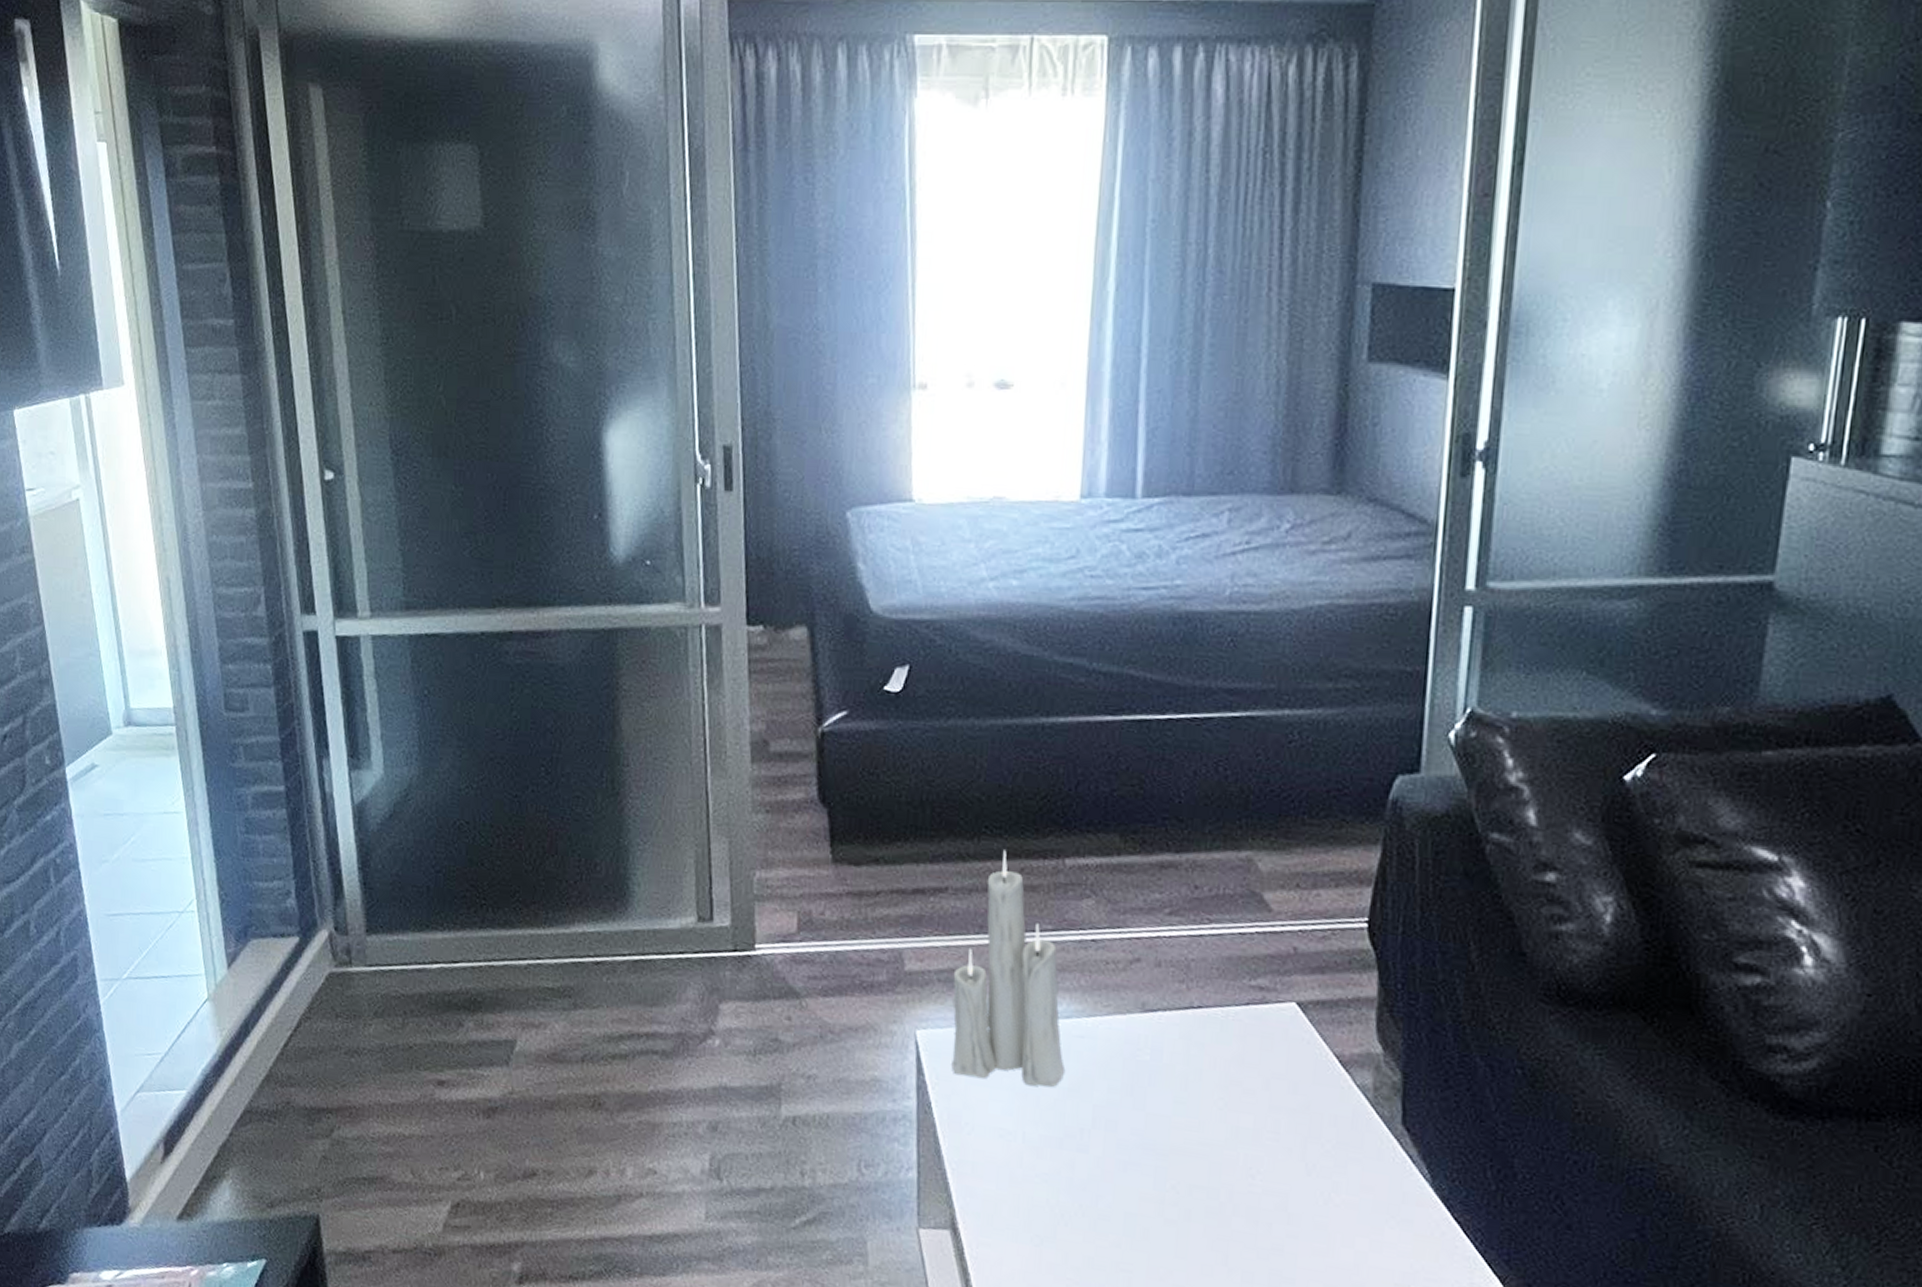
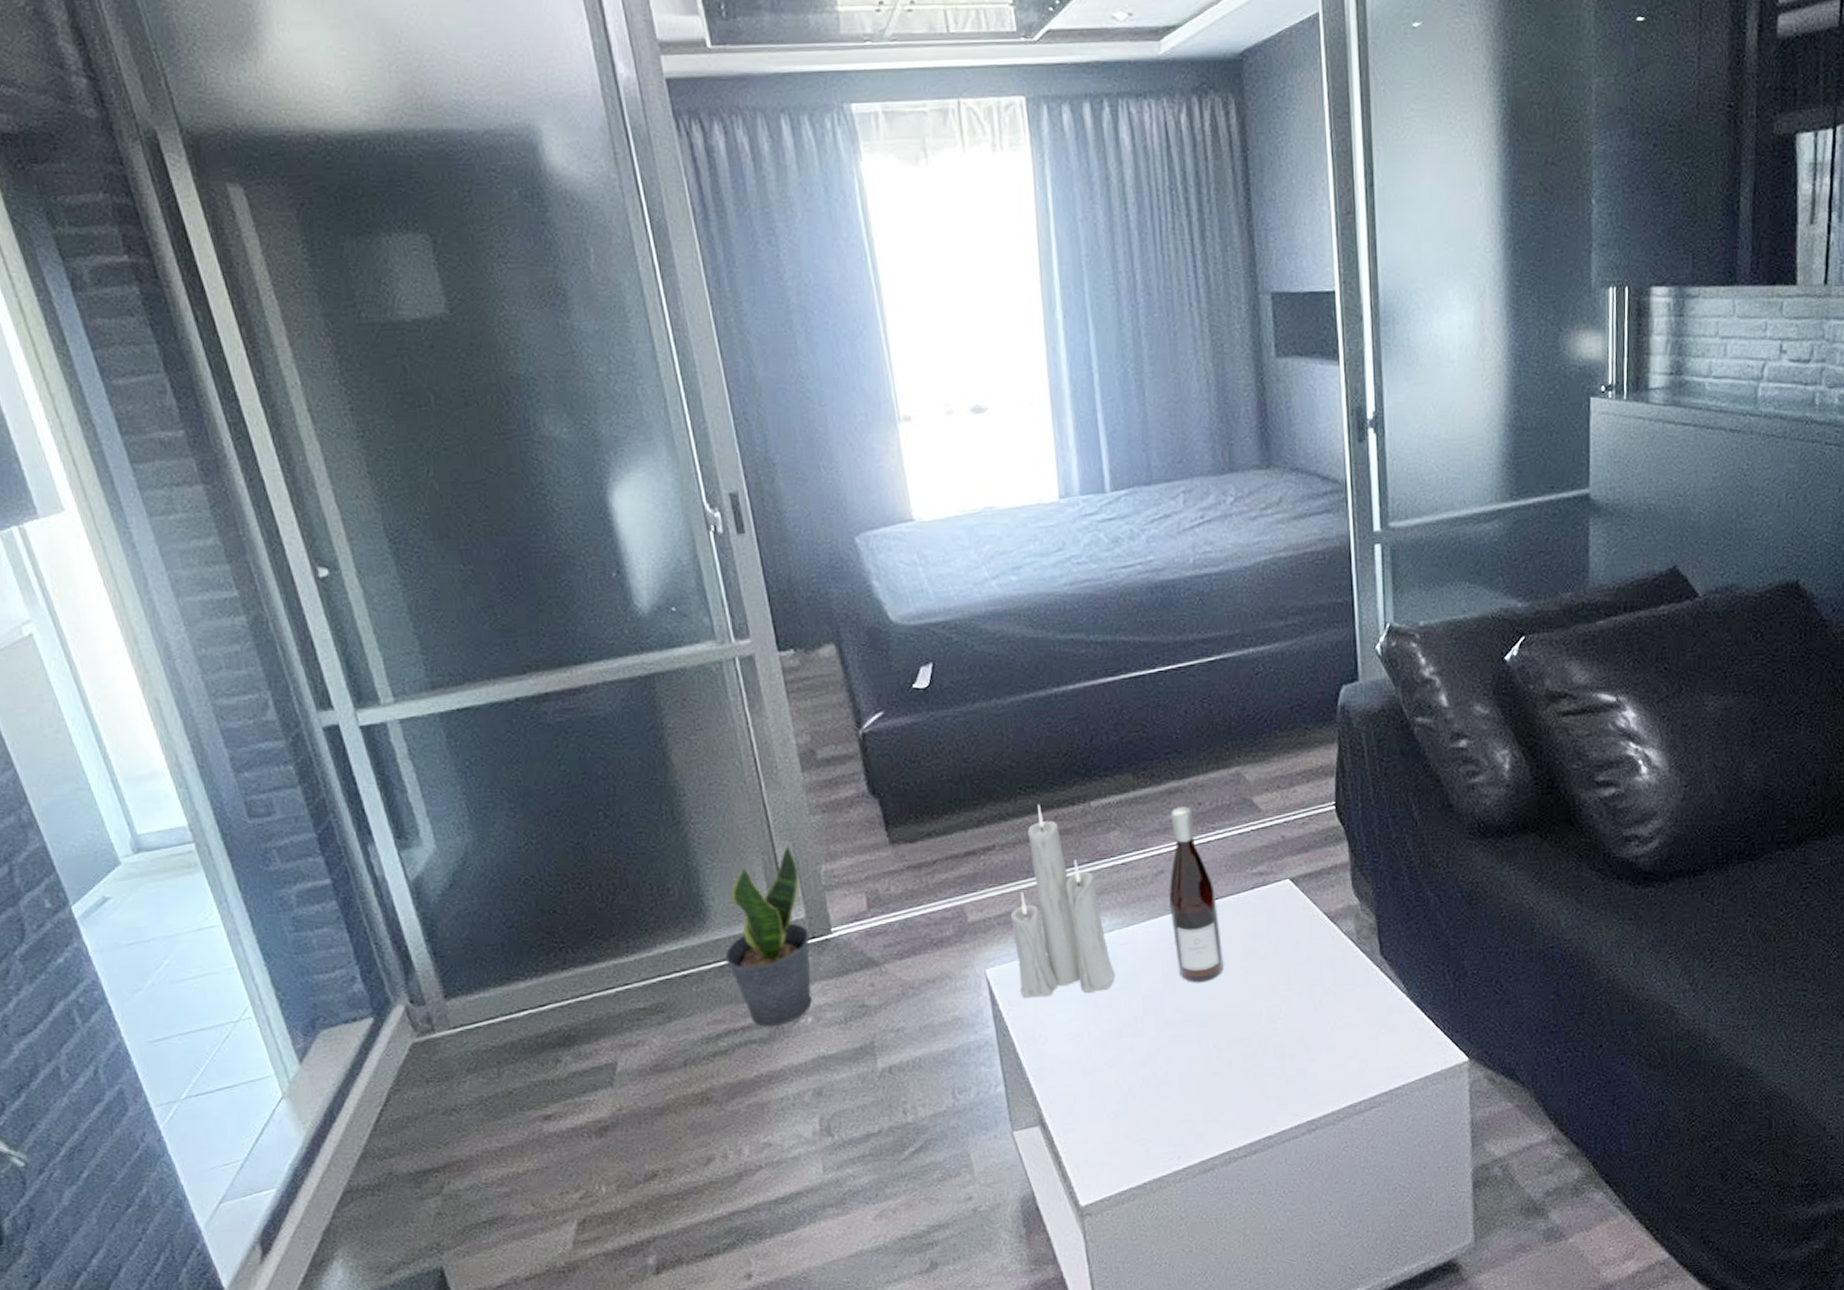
potted plant: none [640,841,732,1042] -> present [724,845,812,1027]
bottle: none [1141,886,1201,1106] -> present [1169,806,1225,983]

